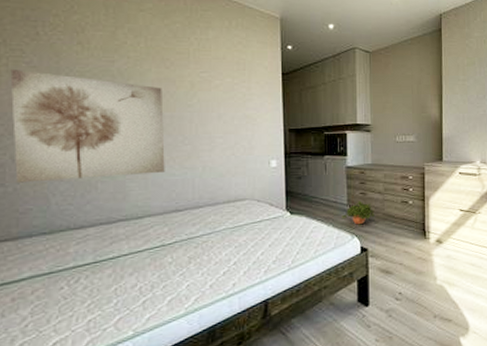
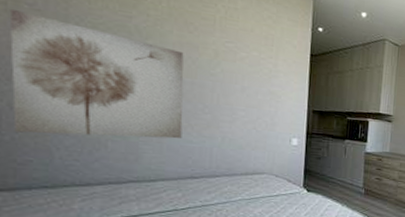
potted plant: present [341,201,375,226] -> none [356,185,388,209]

